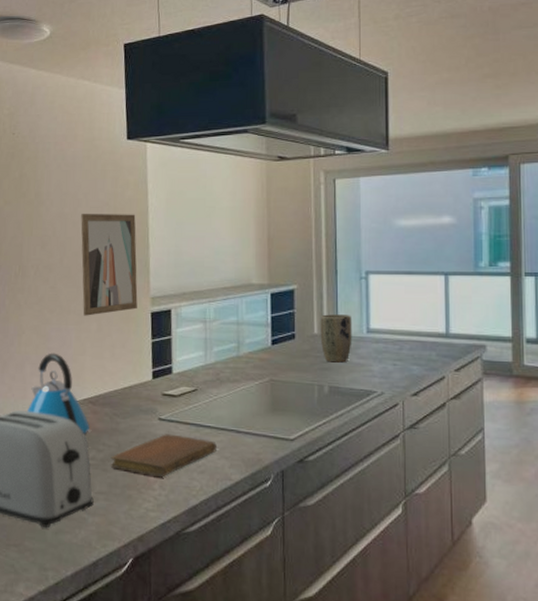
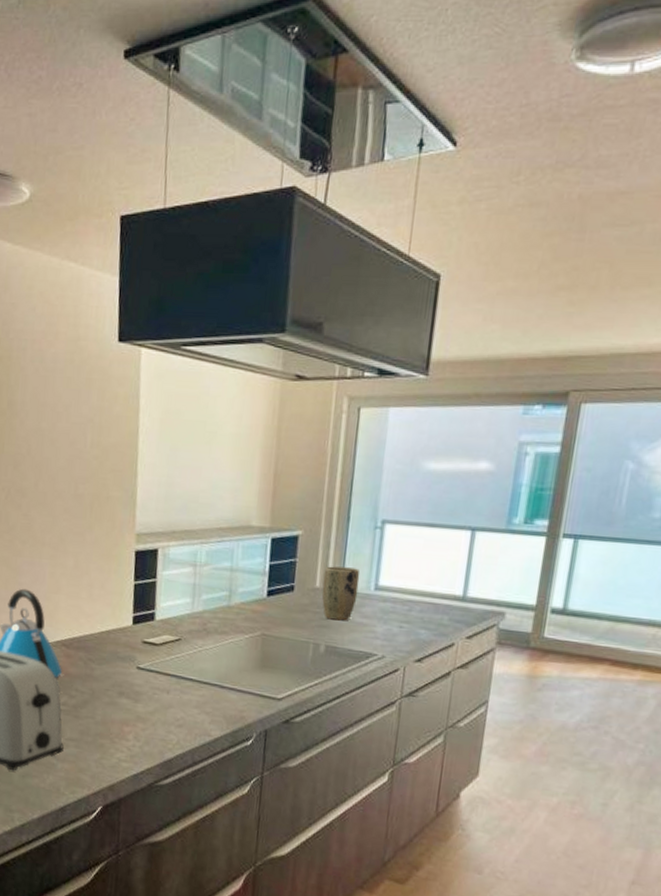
wall art: present [81,214,138,316] -> none [59,430,124,550]
notebook: present [110,434,217,478] -> none [82,684,198,729]

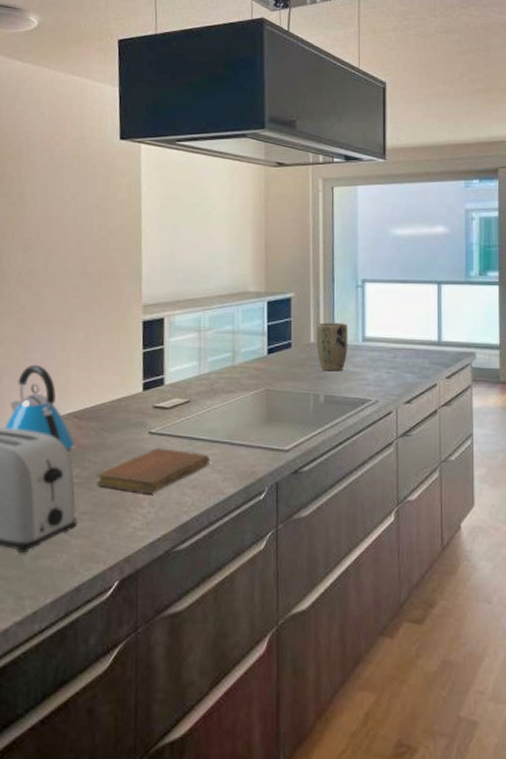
notebook: none [82,684,198,729] -> present [96,448,210,494]

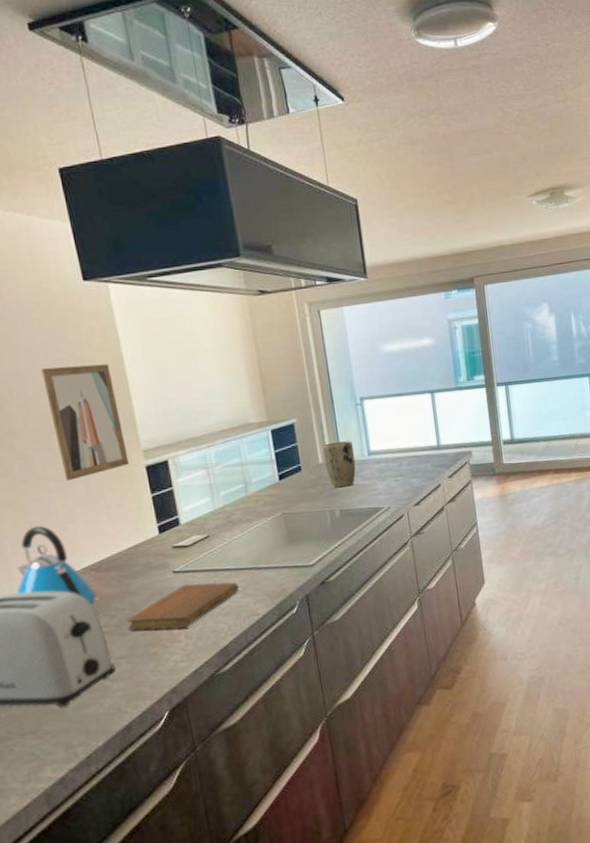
wall art: none [68,217,129,325] -> present [41,363,129,481]

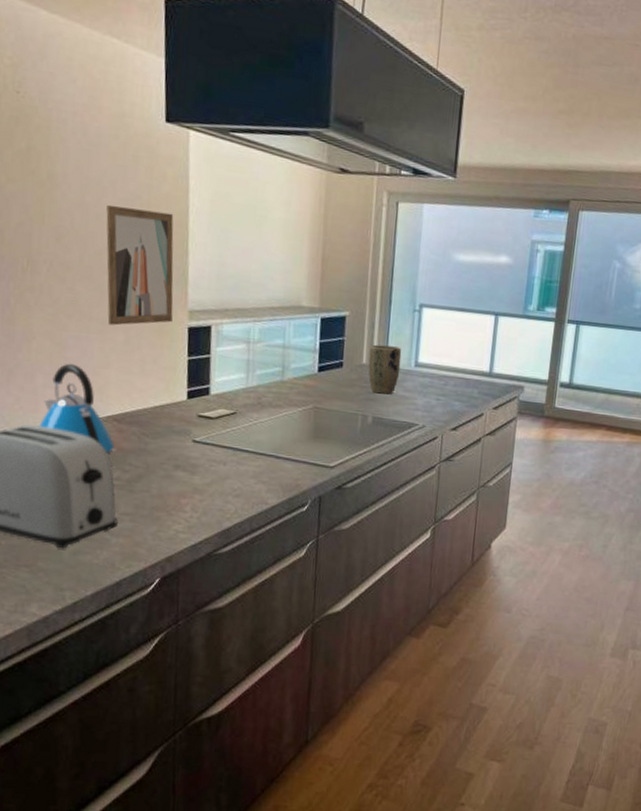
notebook: present [126,582,239,631] -> none [137,456,254,500]

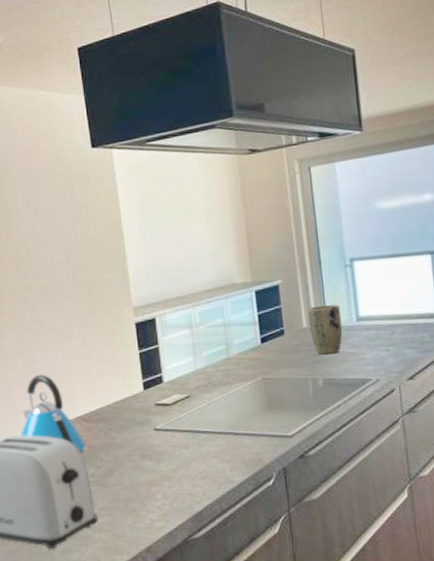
wall art: present [106,205,174,326] -> none [53,224,121,334]

